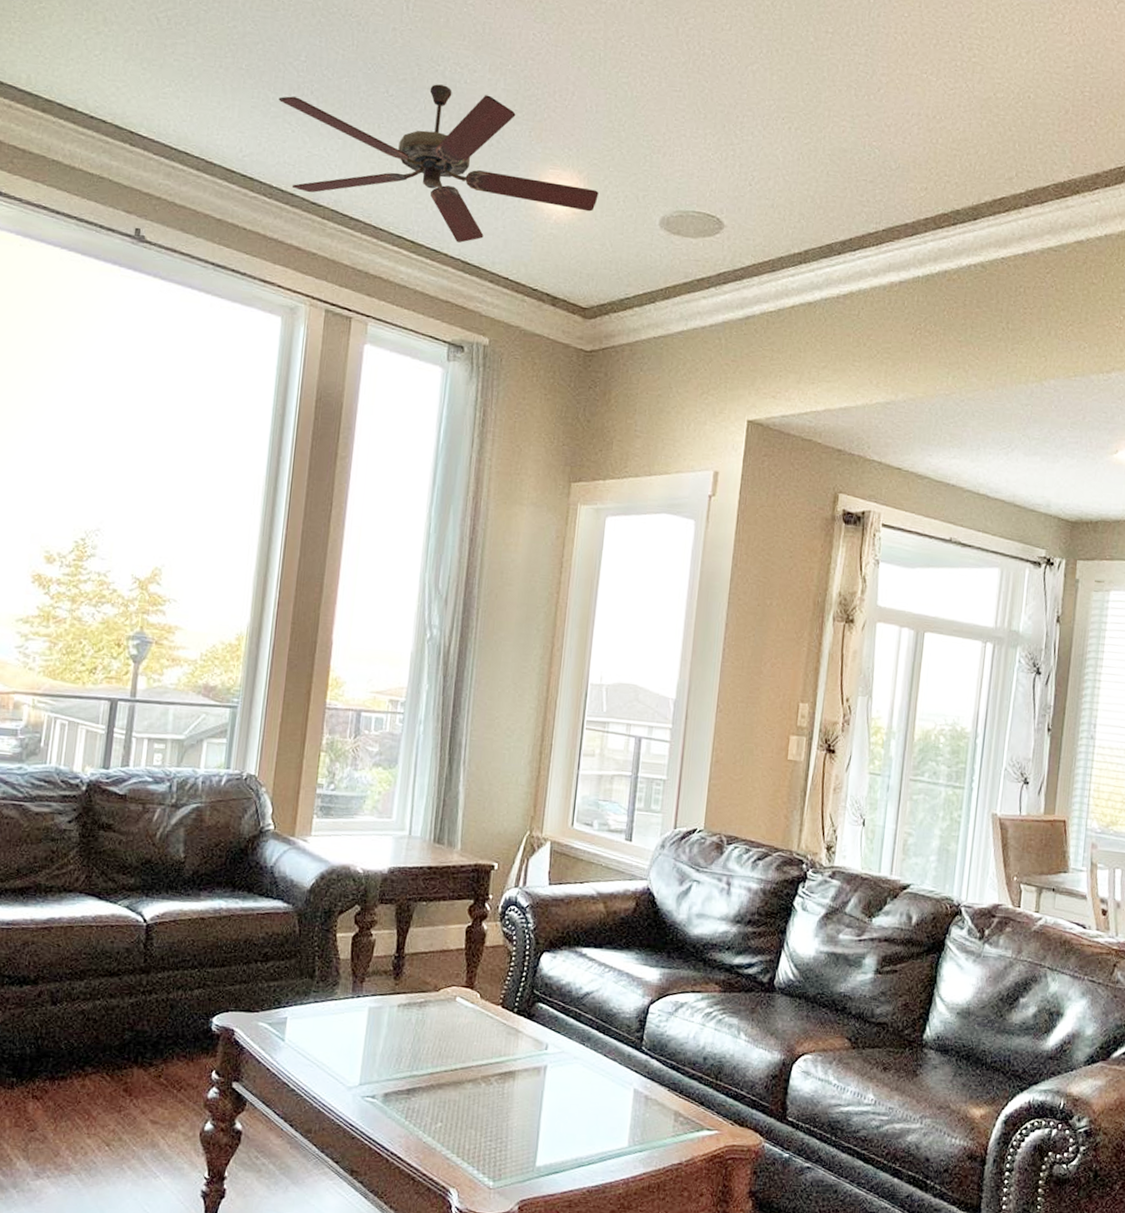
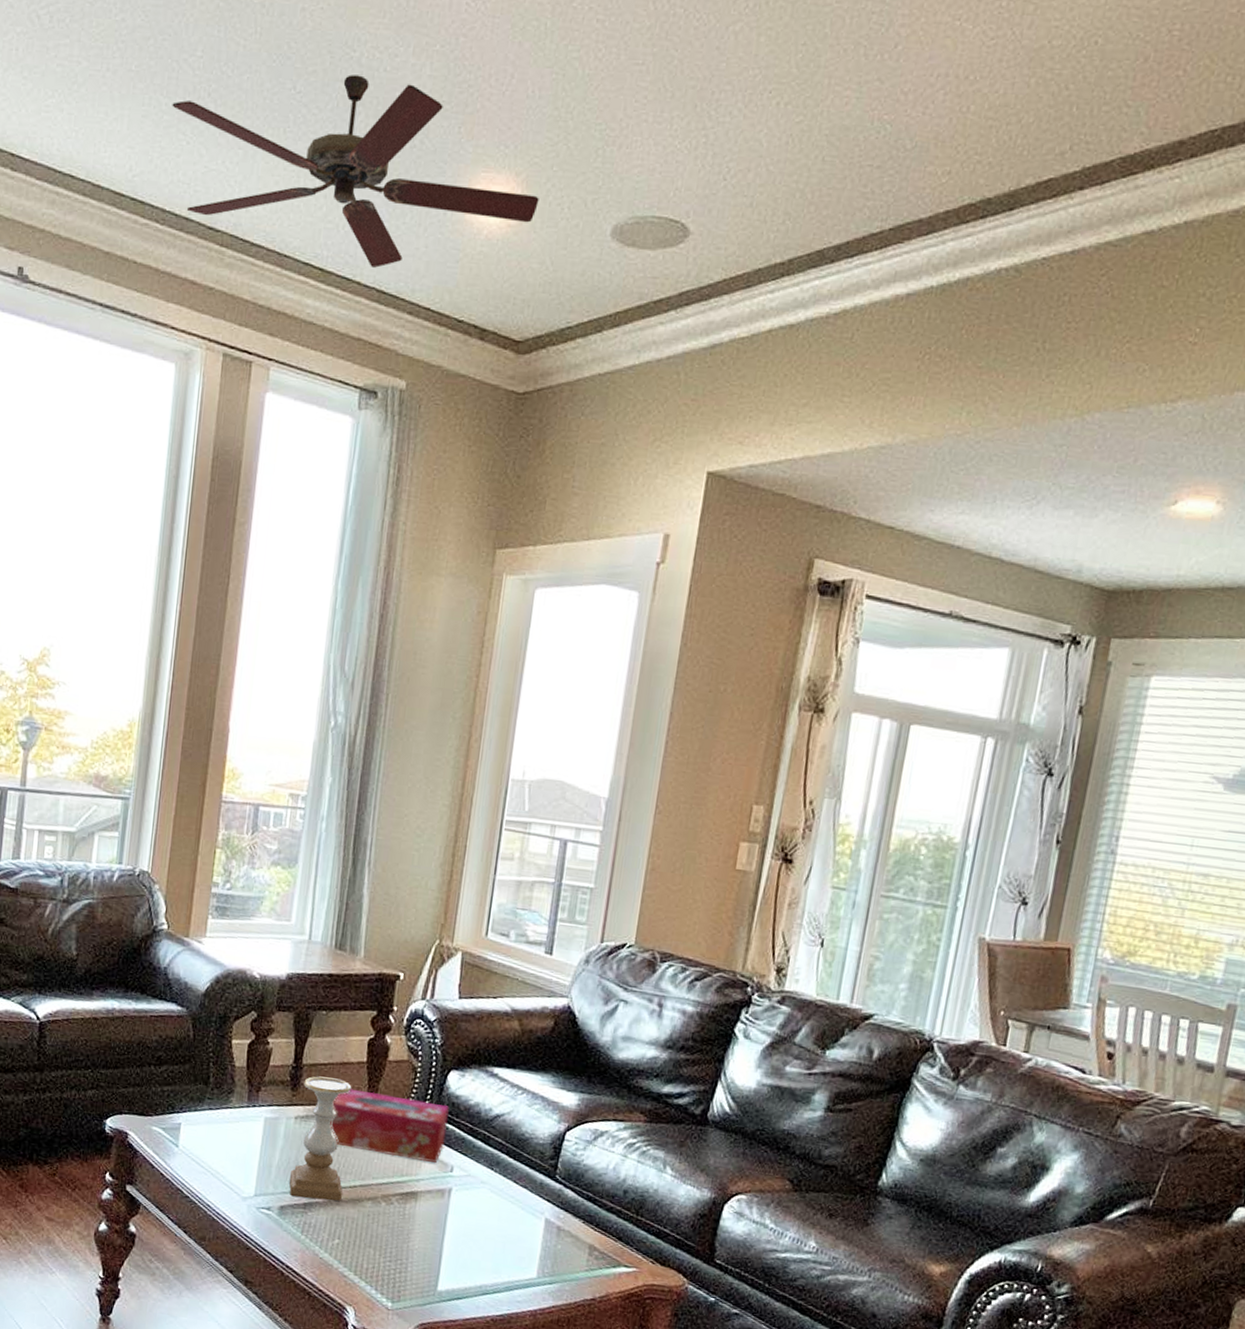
candle holder: none [393,964,452,1085] -> present [289,1076,352,1201]
tissue box: none [431,975,543,1042] -> present [330,1088,449,1163]

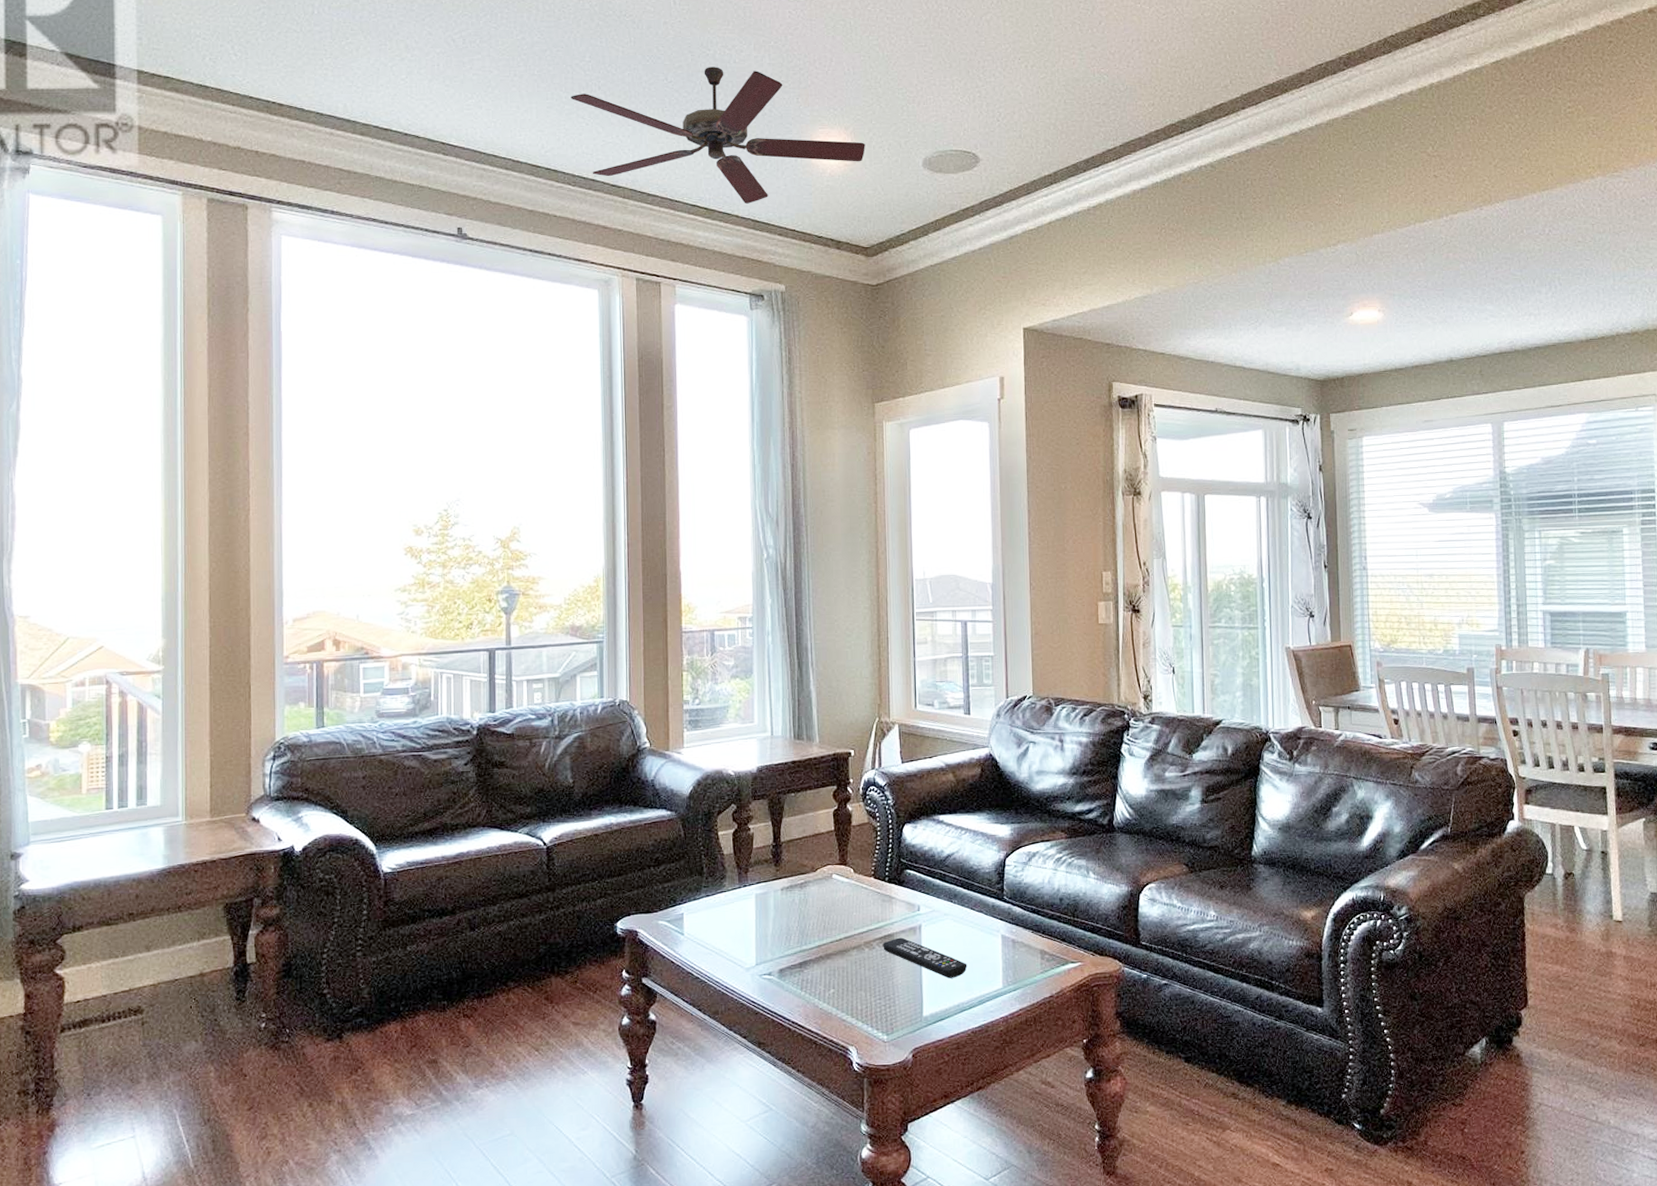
candle holder: present [289,1076,352,1201] -> none [783,849,831,959]
tissue box: present [330,1088,449,1163] -> none [811,854,909,907]
remote control: none [402,1197,499,1256] -> present [883,937,967,978]

